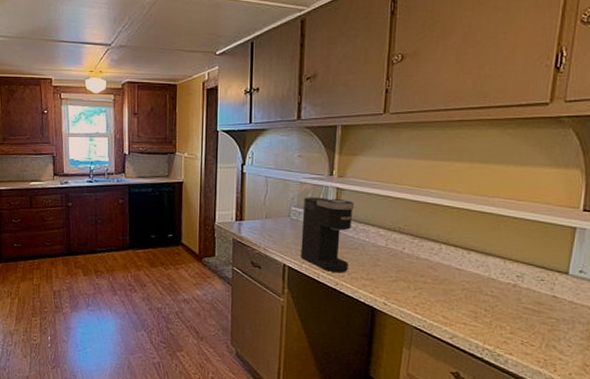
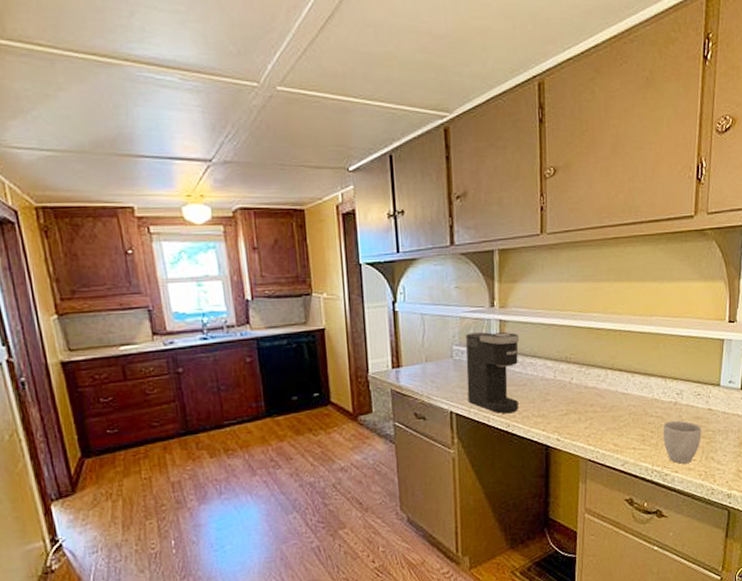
mug: none [498,302,543,348] -> present [663,420,701,464]

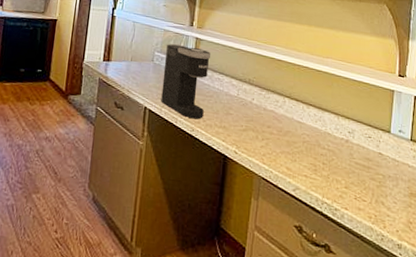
mug: present [663,420,701,464] -> none [335,156,372,203]

